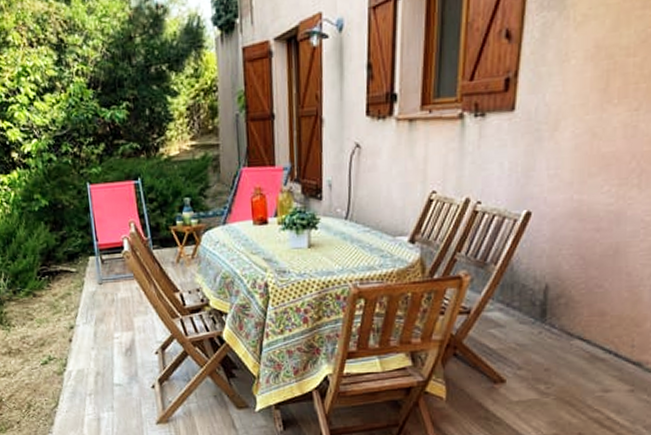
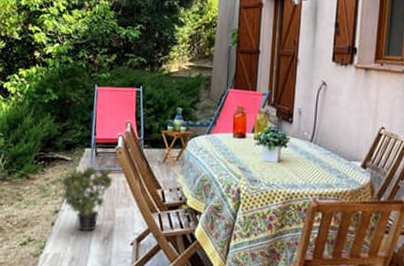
potted plant: none [68,275,127,345] -> present [60,166,115,232]

